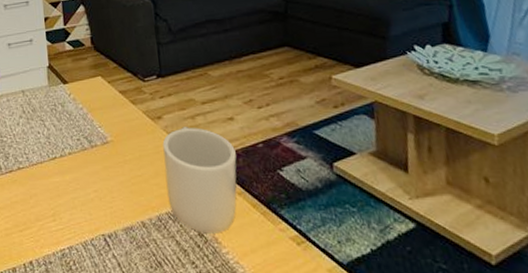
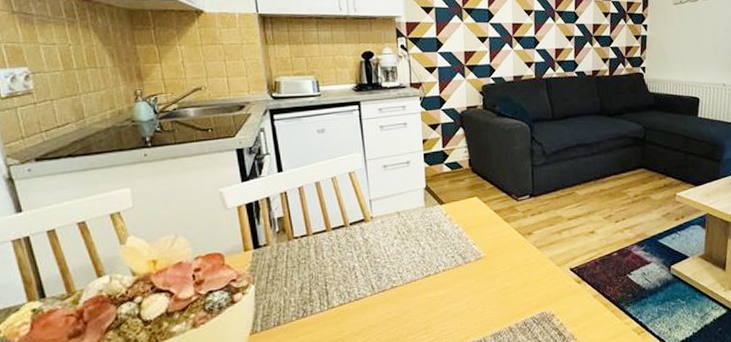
mug: present [162,126,237,234] -> none [531,240,595,333]

